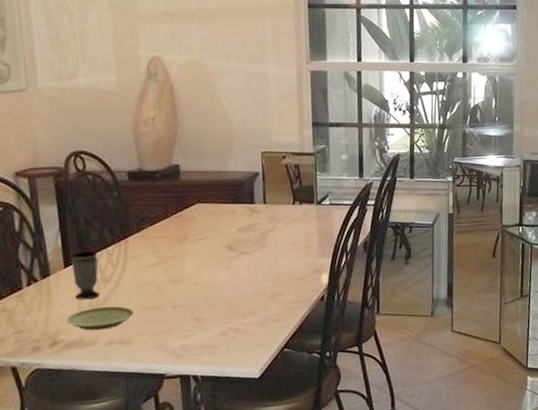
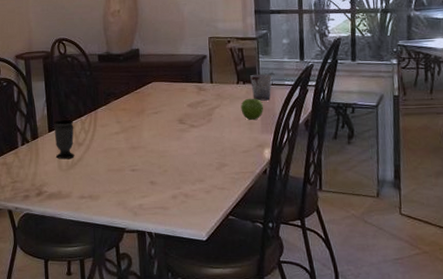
plate: present [66,305,135,331] -> none [49,166,101,186]
fruit: none [297,219,321,243] -> present [240,98,263,120]
cup: none [307,192,331,223] -> present [250,73,273,101]

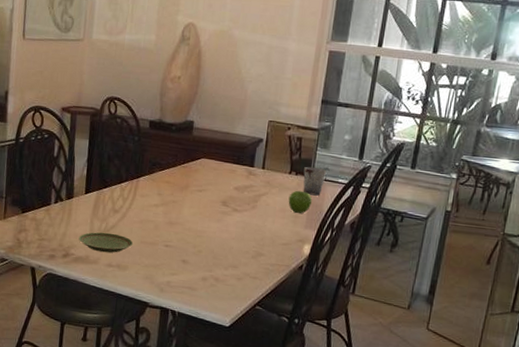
plate: none [49,166,101,186] -> present [78,232,134,253]
cup: present [54,120,75,160] -> none [88,183,113,225]

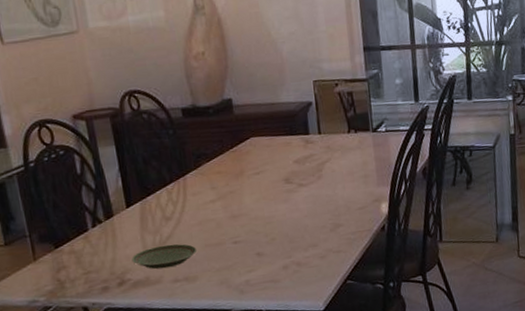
fruit: present [288,190,312,214] -> none [353,147,378,173]
cup: present [303,166,327,196] -> none [362,119,386,151]

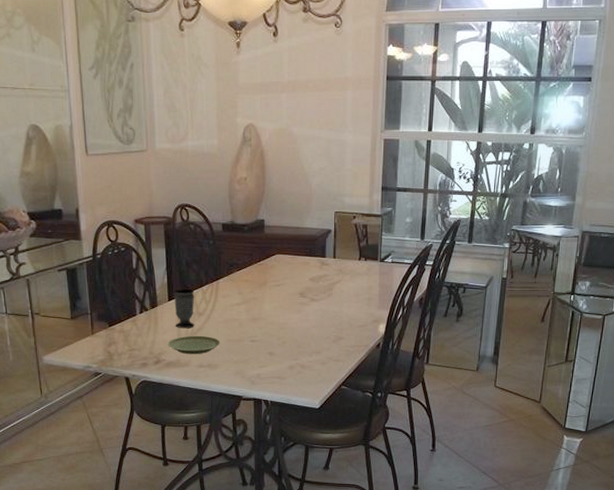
cup: none [132,190,162,239] -> present [174,289,195,329]

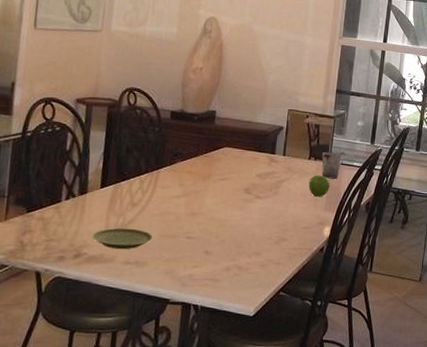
cup: present [174,289,195,329] -> none [104,176,132,220]
fruit: none [360,274,382,296] -> present [308,175,330,197]
cup: none [372,251,393,278] -> present [321,151,343,179]

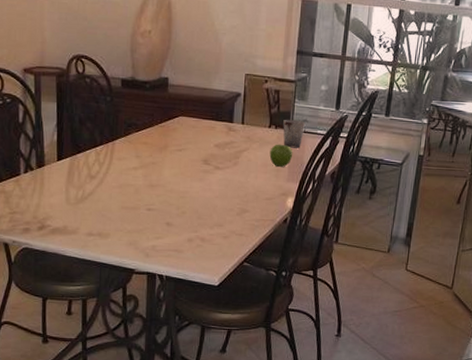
plate: present [92,227,153,250] -> none [54,200,114,222]

